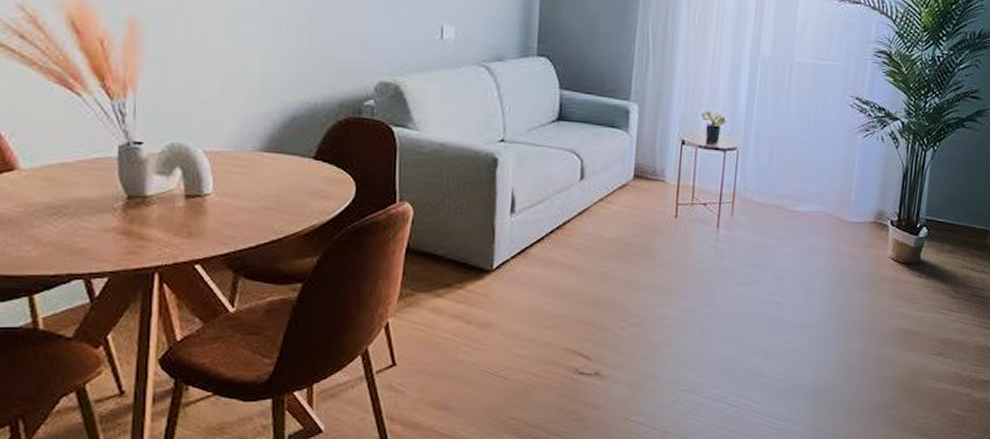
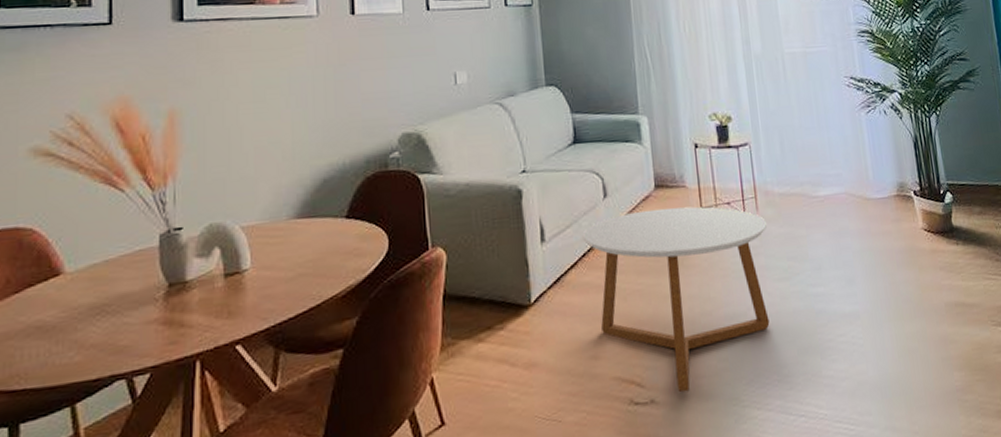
coffee table: none [553,198,740,370] -> present [582,206,770,393]

